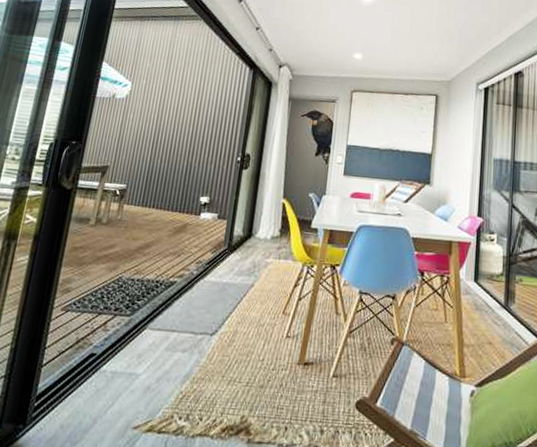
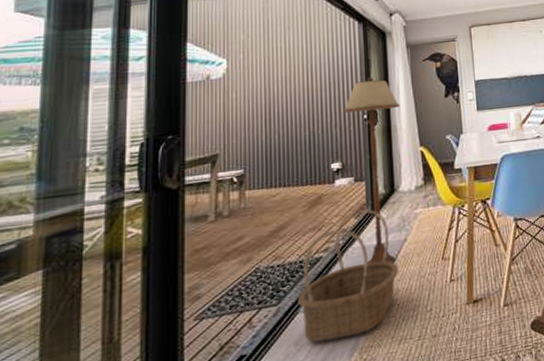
basket: none [147,246,242,364] -> present [297,209,399,342]
floor lamp: none [214,122,273,305] -> present [343,77,401,264]

